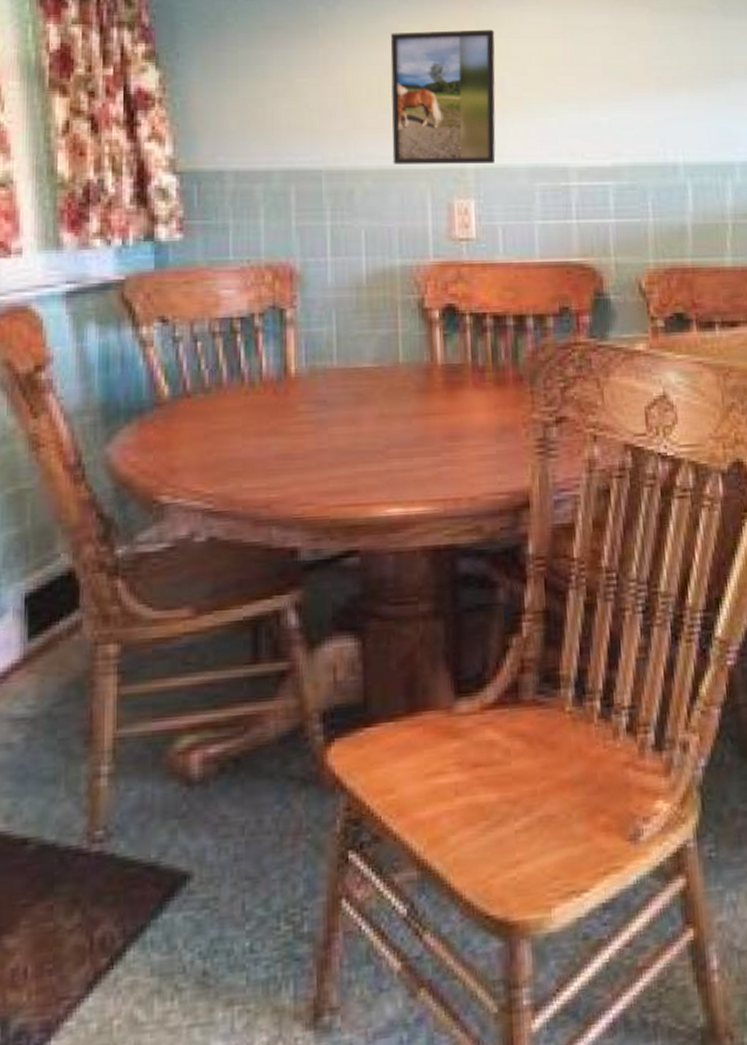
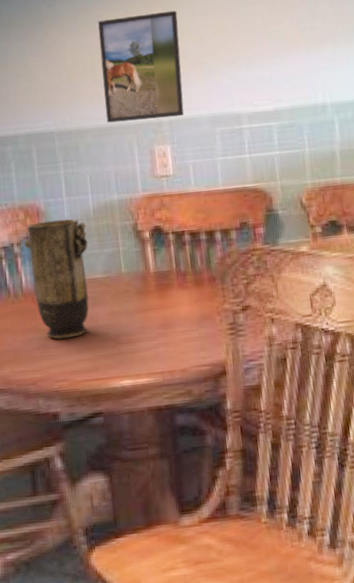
vase: none [269,286,357,447] -> present [24,219,89,339]

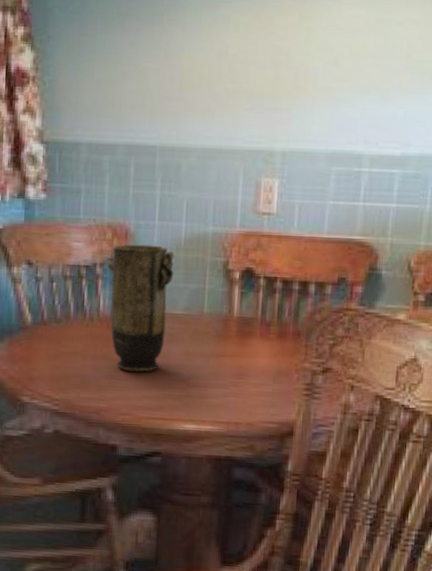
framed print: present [98,10,184,123] -> none [215,21,314,147]

